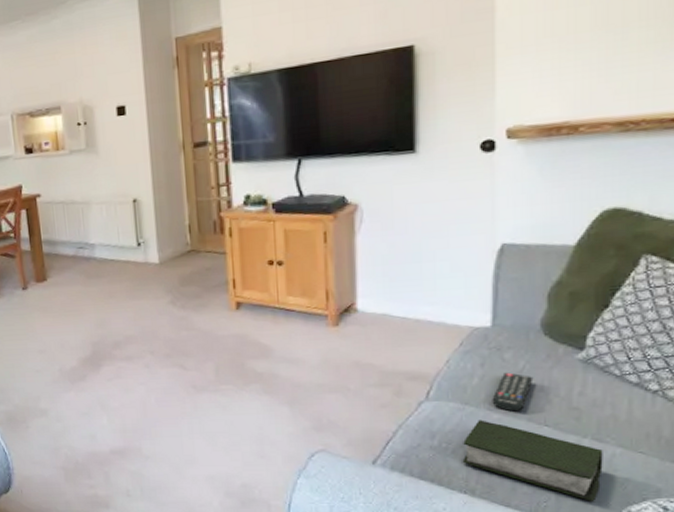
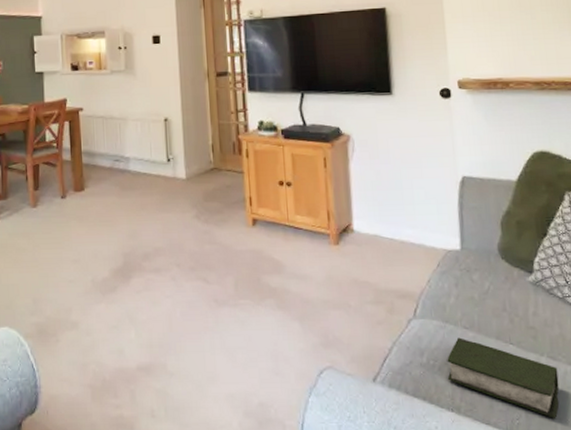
remote control: present [492,372,534,412] -> none [466,292,497,330]

